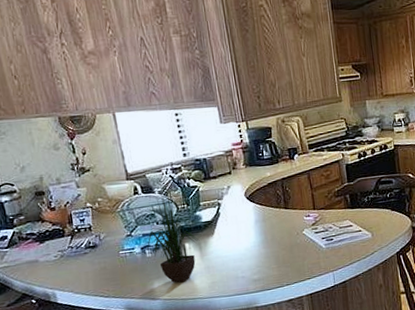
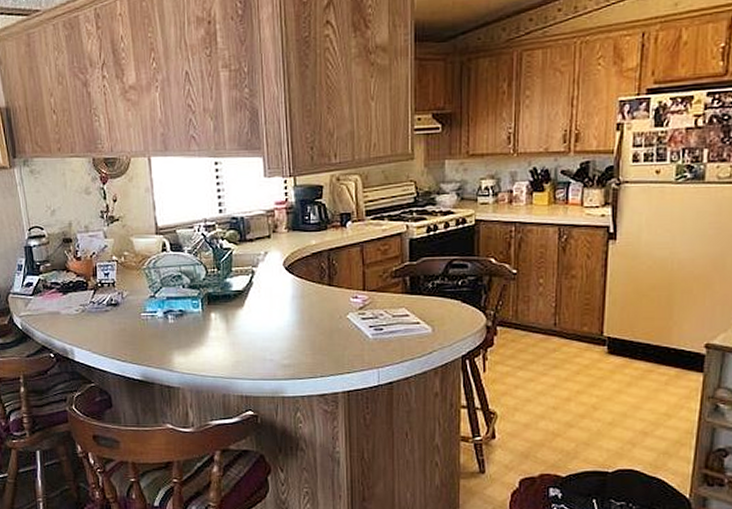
potted plant: present [145,190,200,283] -> none [169,249,227,357]

